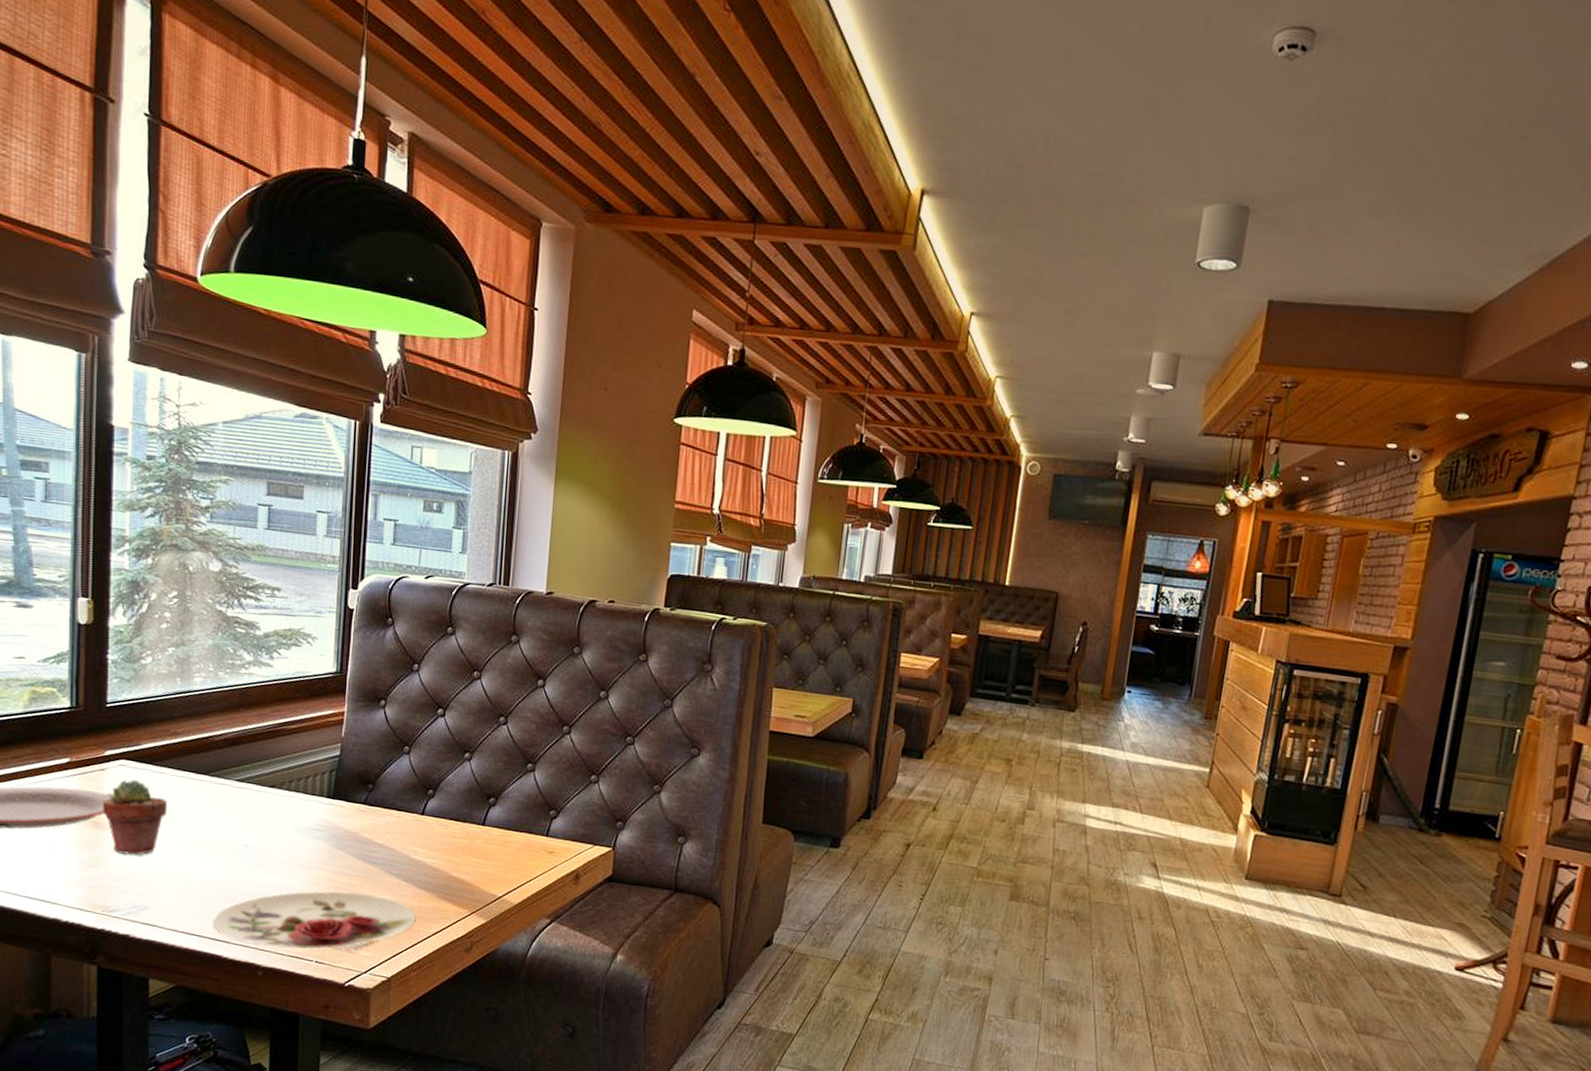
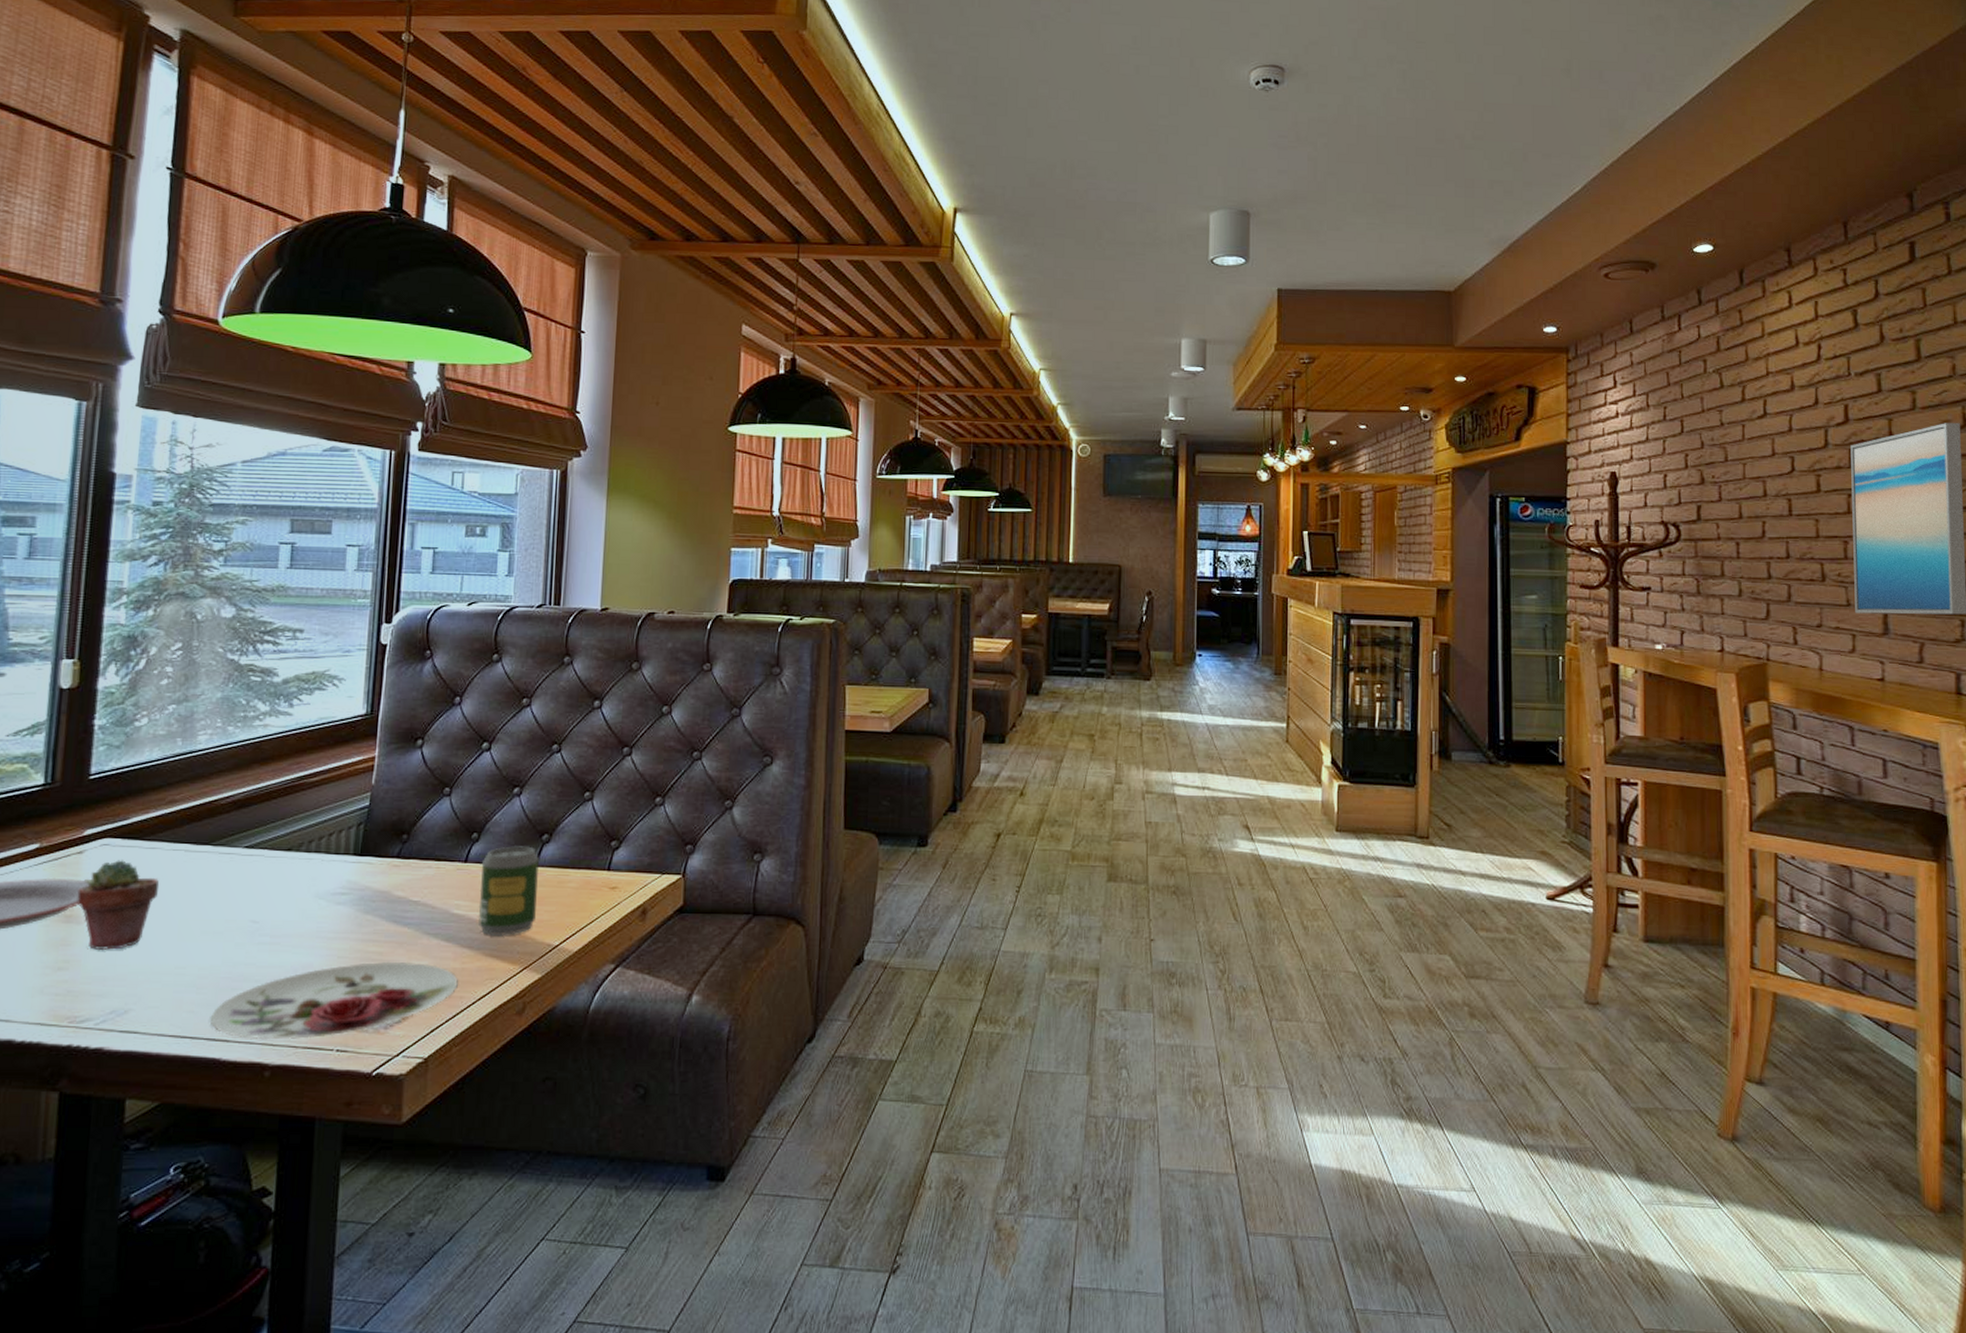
soda can: none [433,805,487,883] -> present [478,846,540,937]

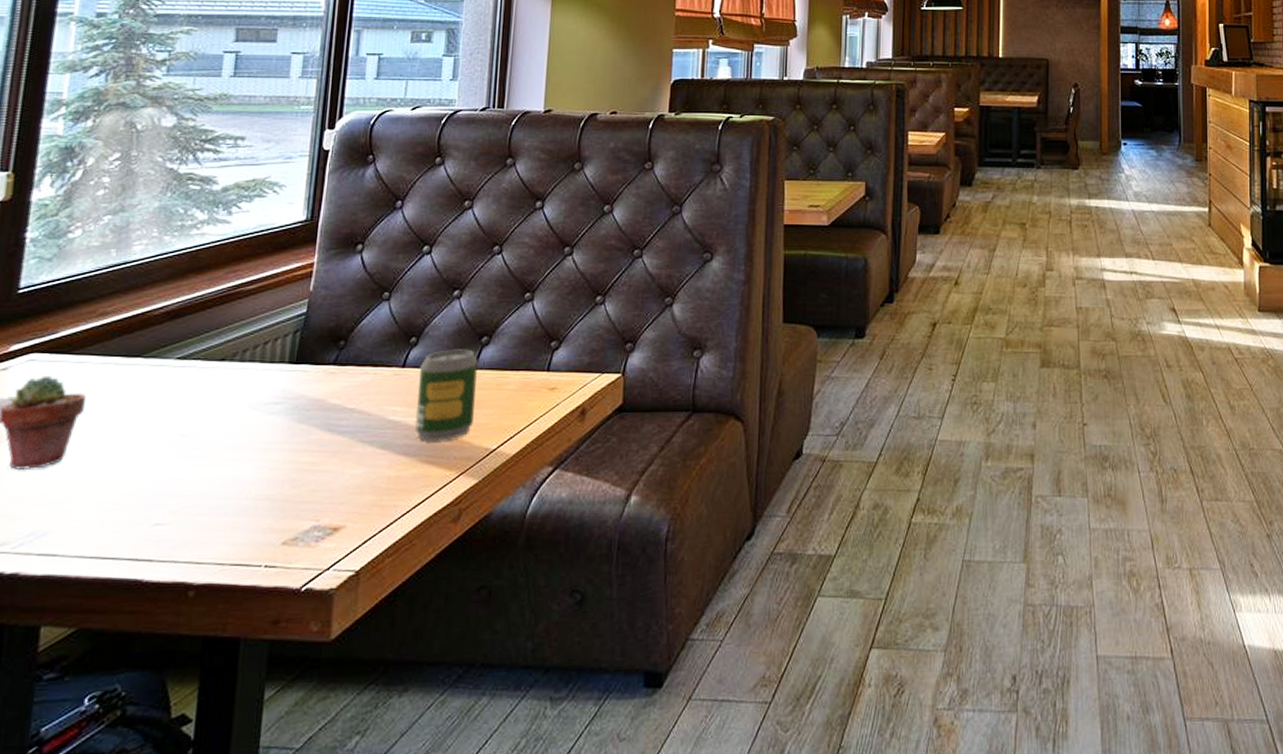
plate: present [210,961,458,1039] -> none [133,471,393,557]

